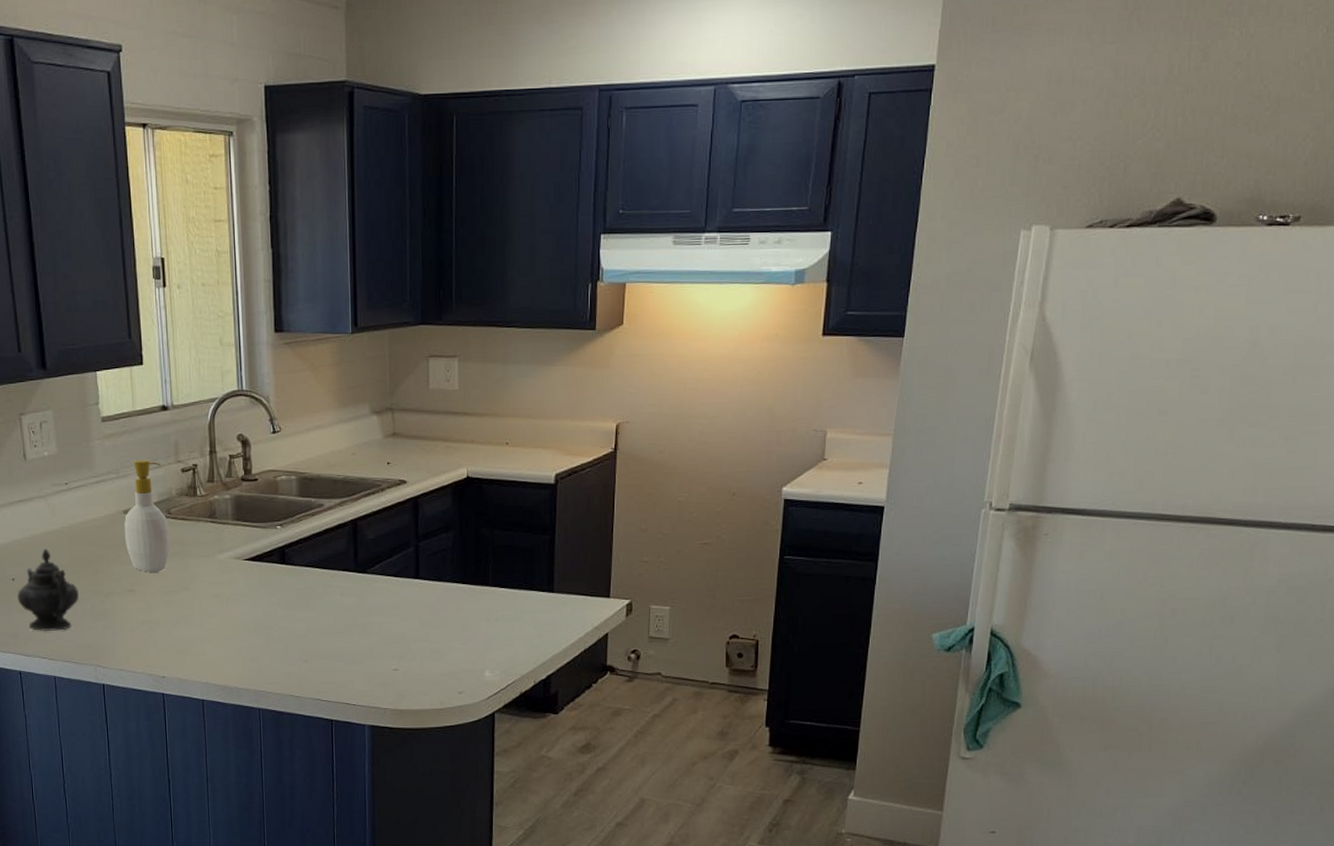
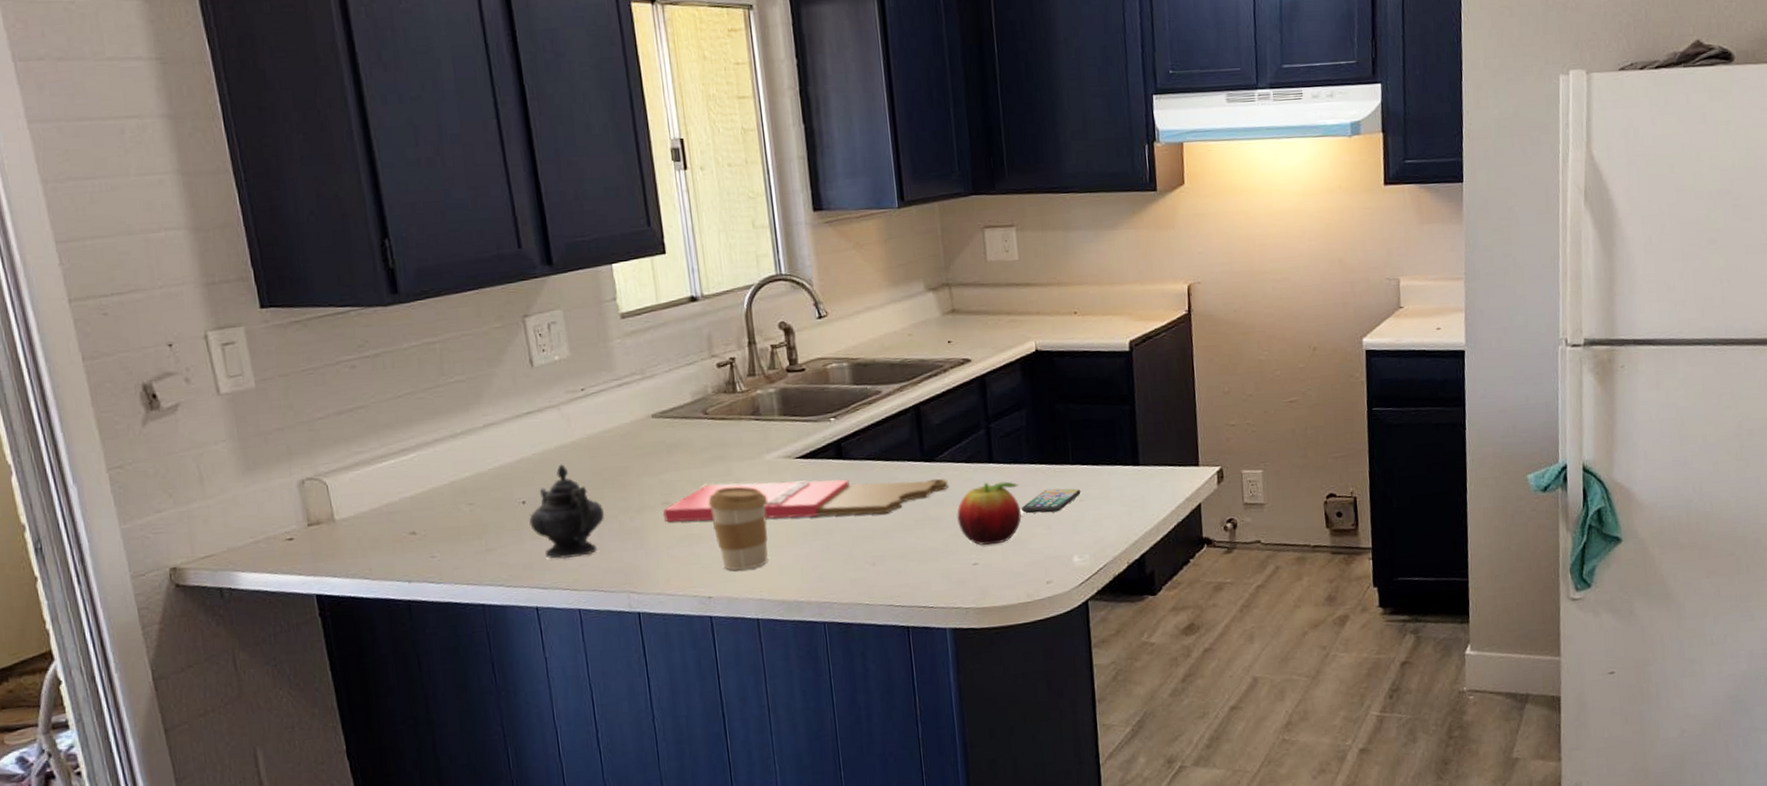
soap bottle: present [124,459,170,572] -> none [653,356,709,481]
cutting board: none [128,577,377,617] -> present [662,478,949,522]
coffee cup: none [167,581,219,656] -> present [708,486,769,571]
fruit: none [383,596,441,654] -> present [957,481,1022,546]
smartphone: none [441,607,497,629] -> present [1021,488,1081,514]

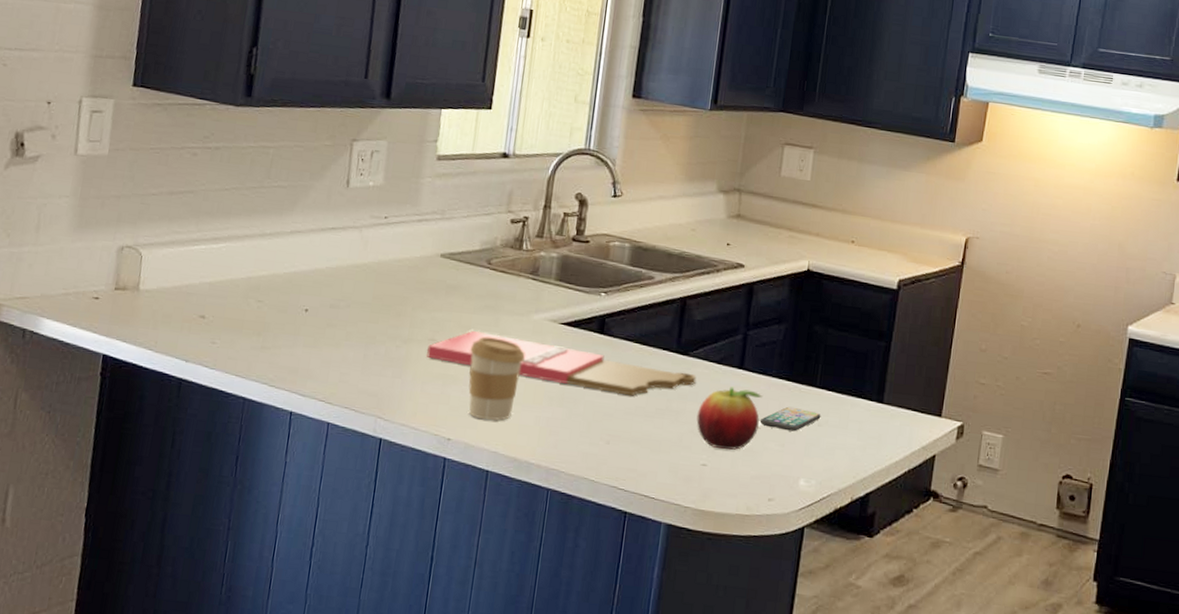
teapot: present [529,464,604,560] -> none [306,282,375,373]

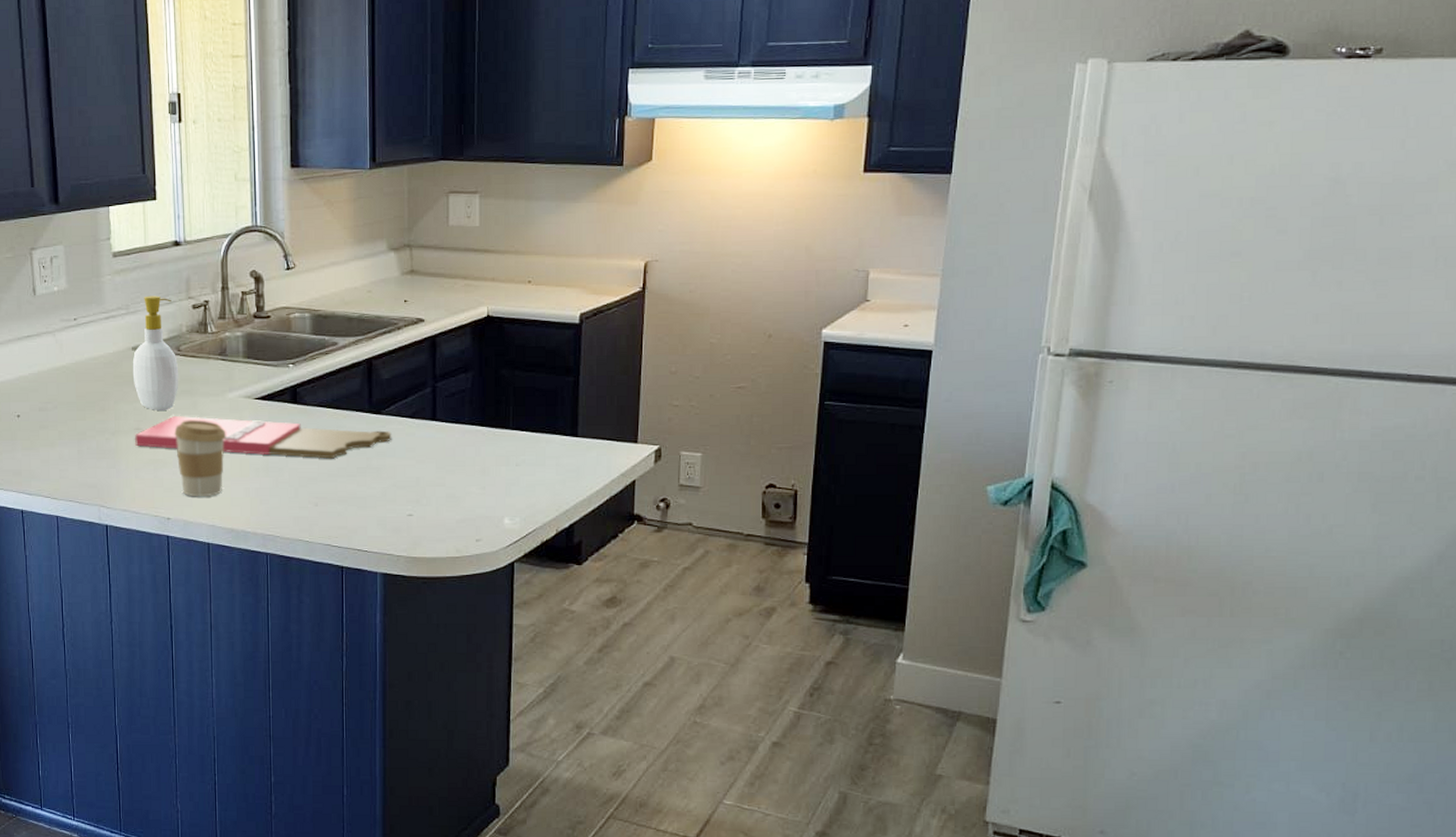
soap bottle: none [436,203,490,324] -> present [132,295,179,410]
fruit: present [696,387,764,451] -> none [397,438,459,499]
smartphone: present [759,406,821,432] -> none [458,450,518,474]

